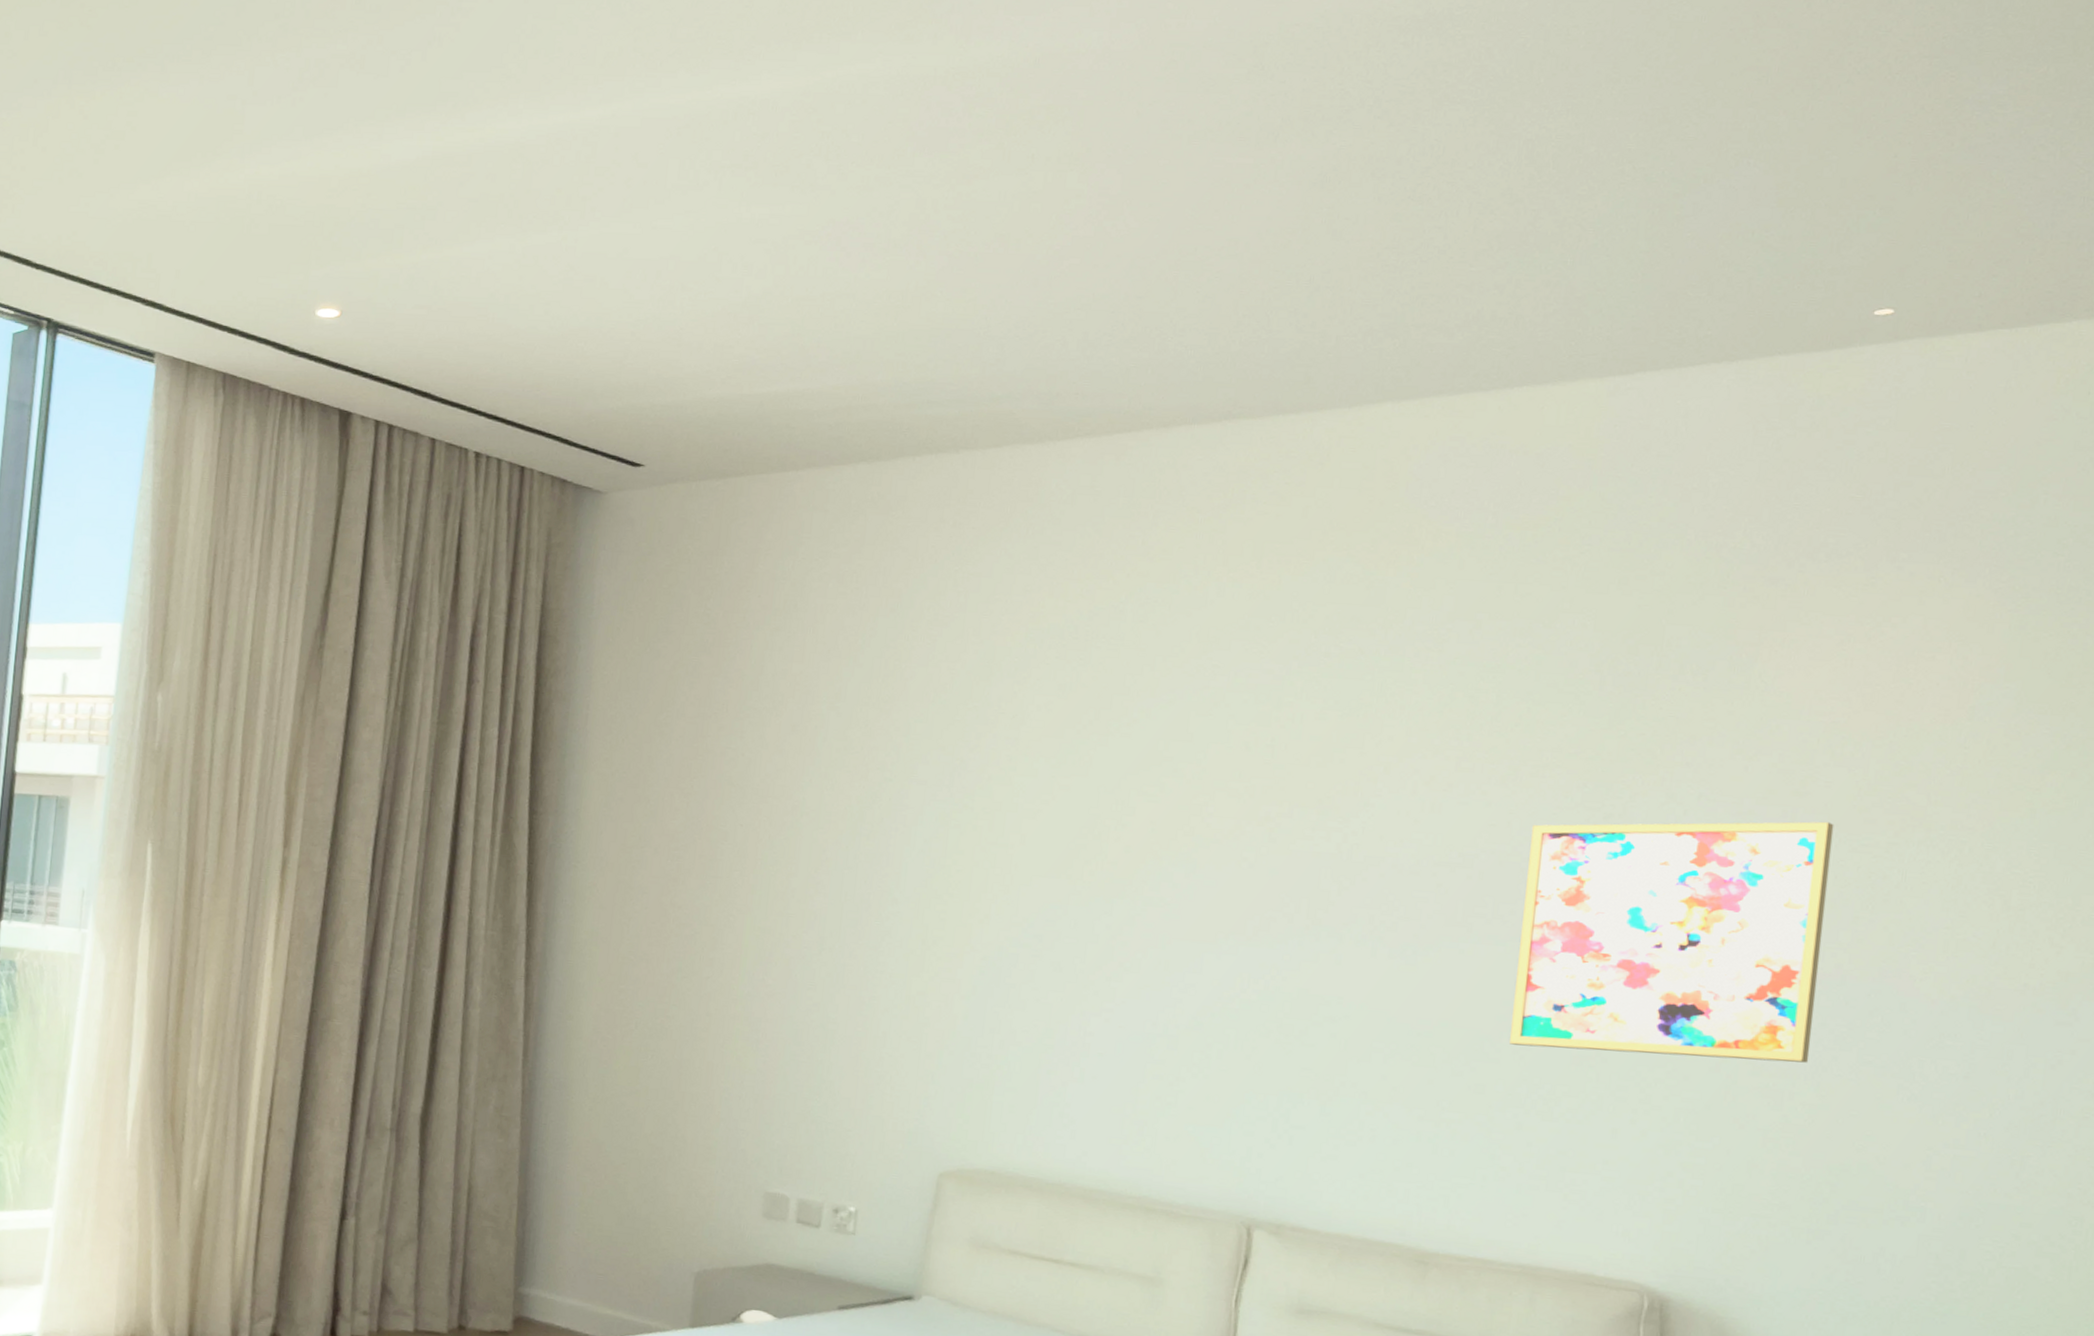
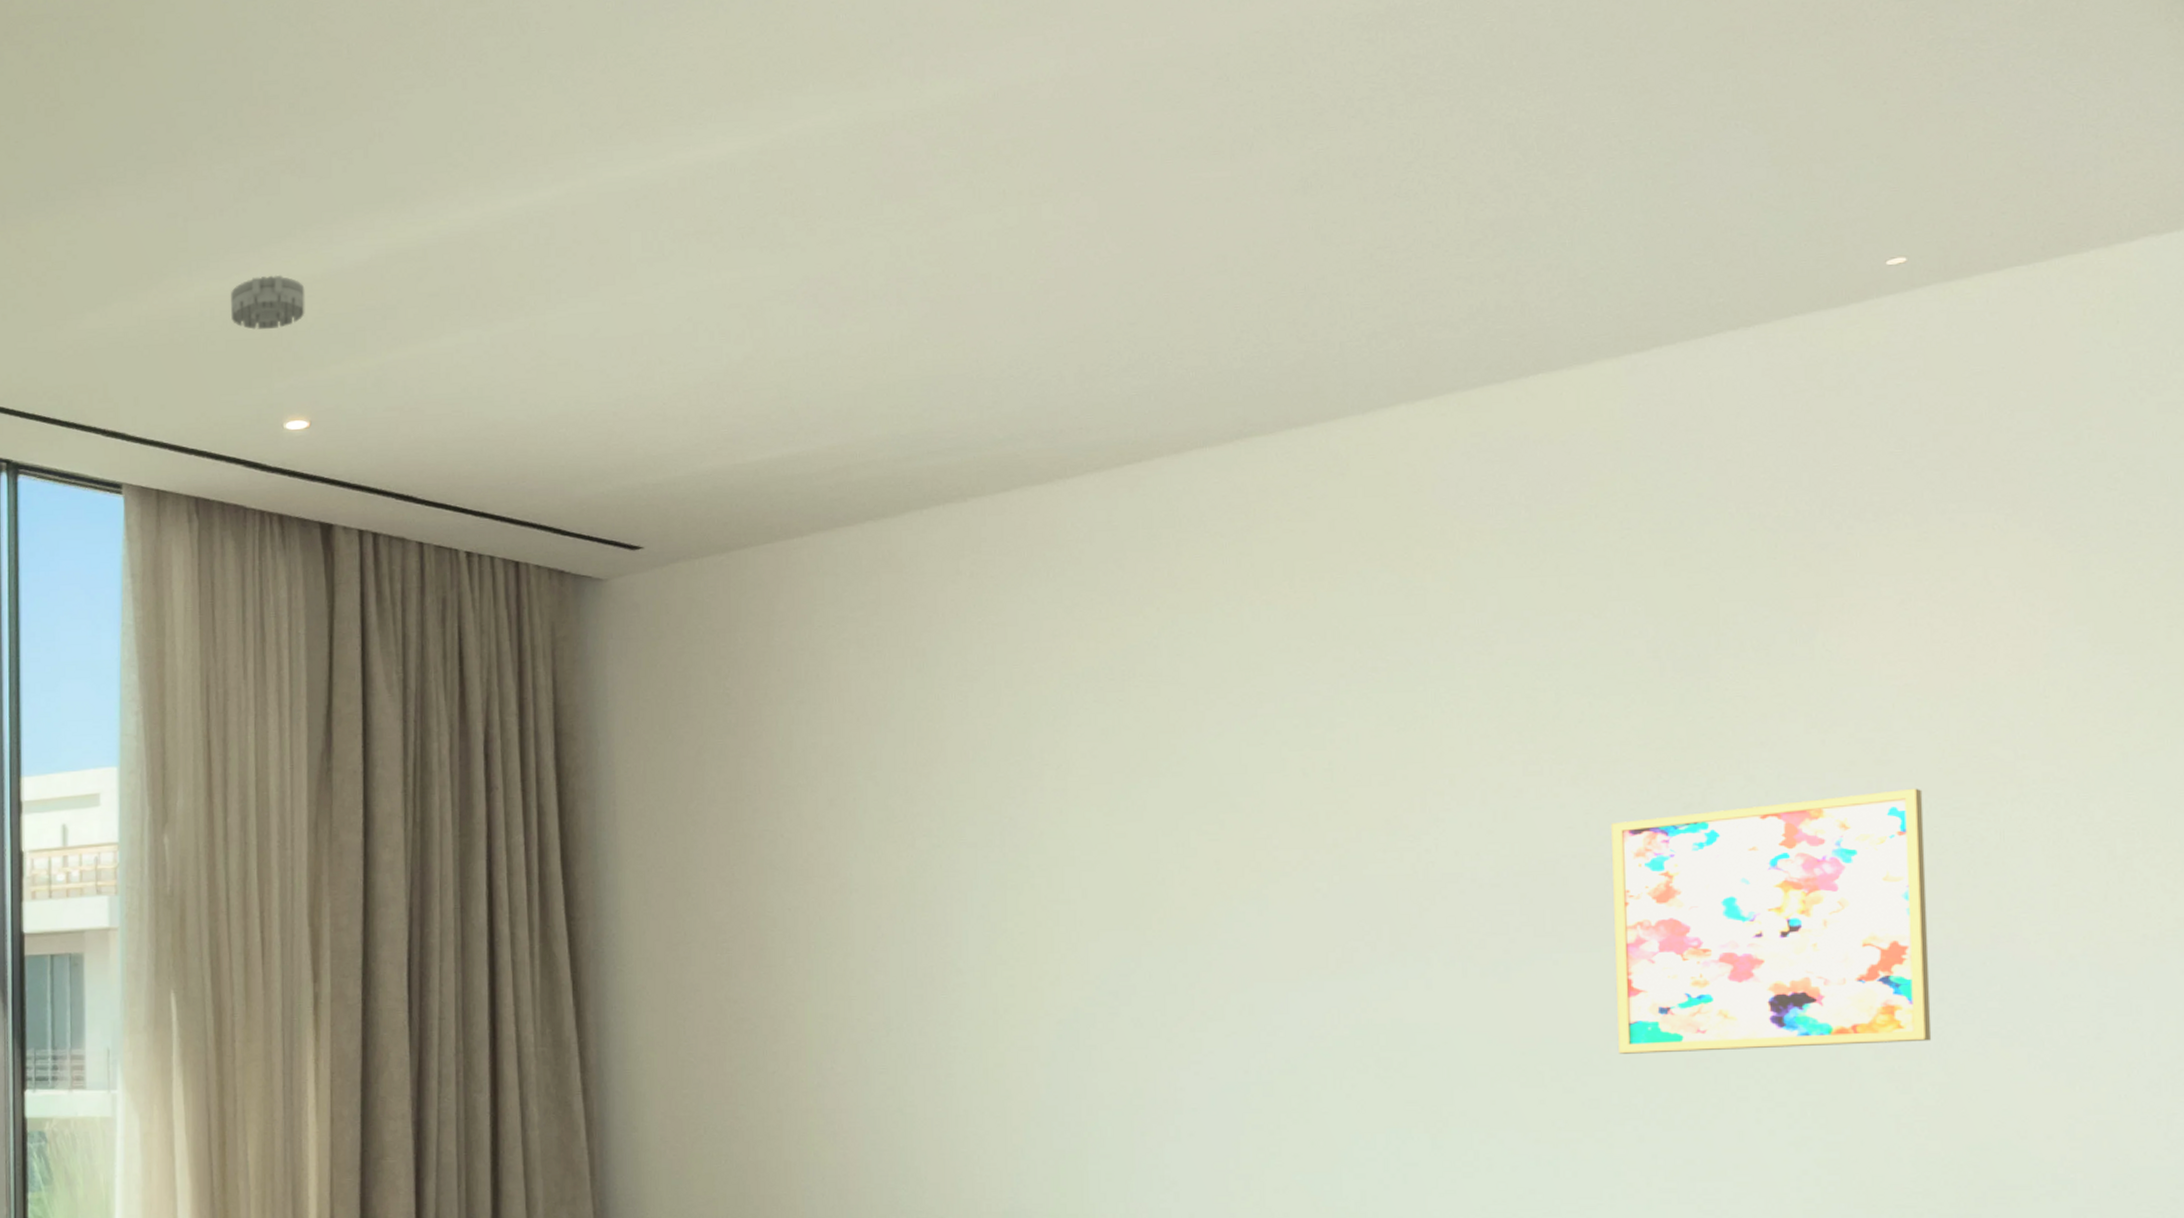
smoke detector: none [277,165,351,218] -> present [230,274,305,330]

